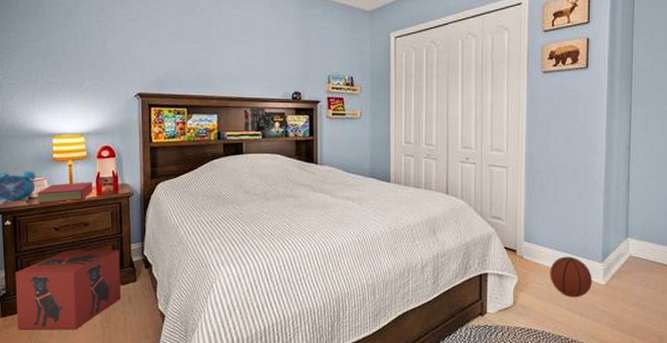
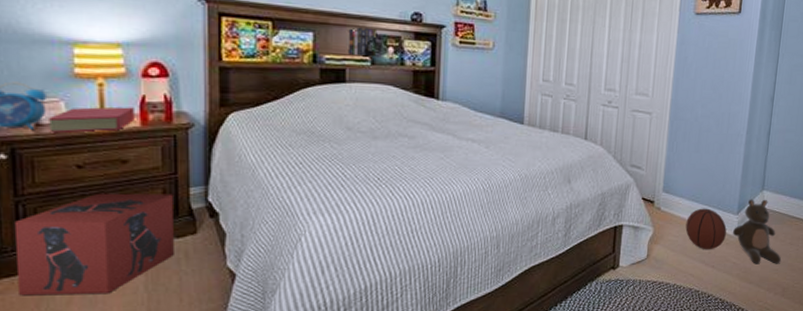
stuffed bear: none [598,246,653,313] -> present [732,199,781,264]

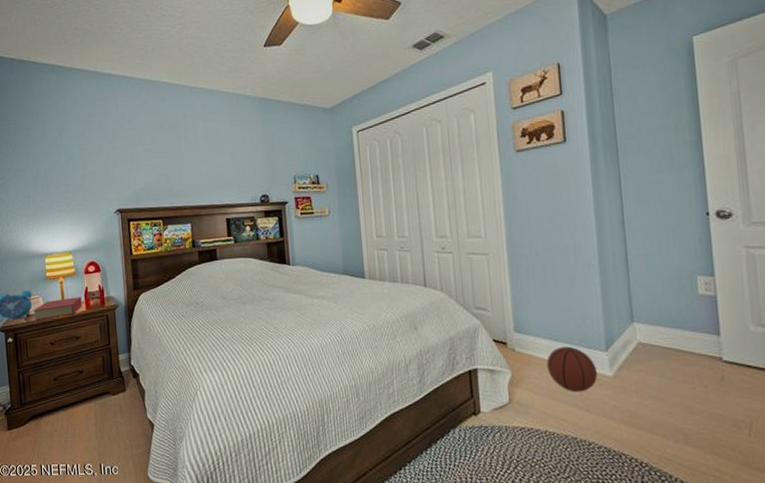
storage box: present [13,193,174,296] -> none [18,360,112,442]
books: present [349,27,377,58] -> none [216,213,238,238]
stuffed bear: present [732,199,781,264] -> none [604,332,674,407]

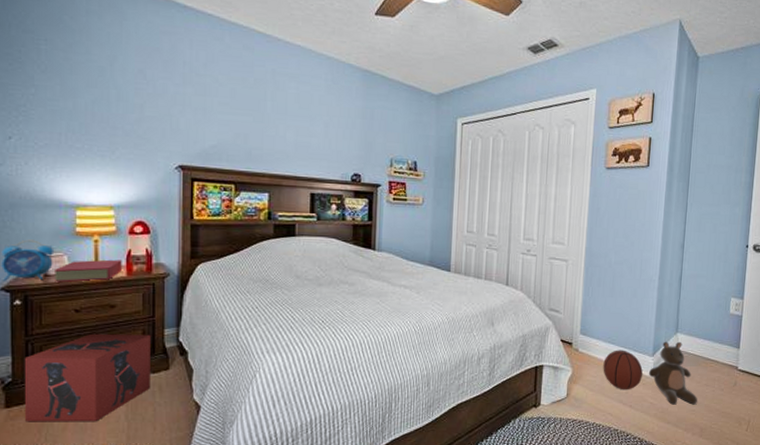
storage box: none [18,360,112,442] -> present [24,333,151,422]
stuffed bear: none [604,332,674,407] -> present [648,341,697,405]

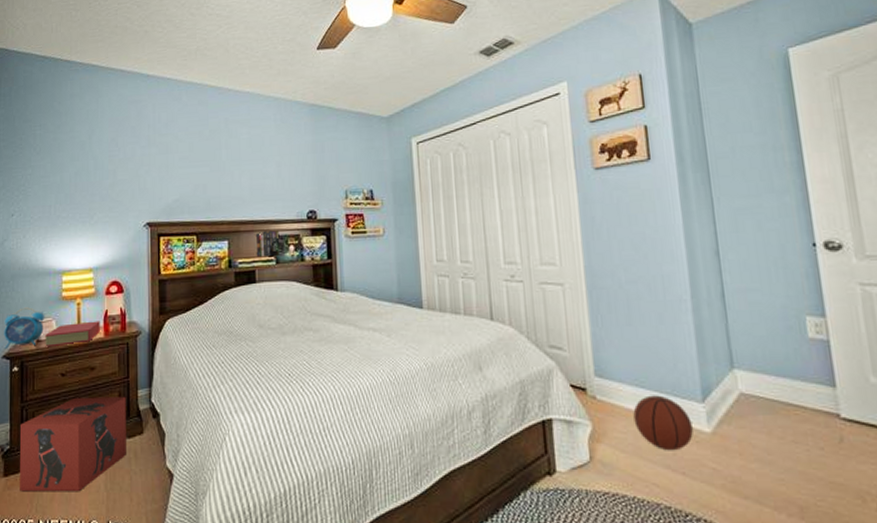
books: none [298,188,322,214] -> present [257,230,280,258]
stuffed bear: present [648,341,697,405] -> none [701,380,785,471]

